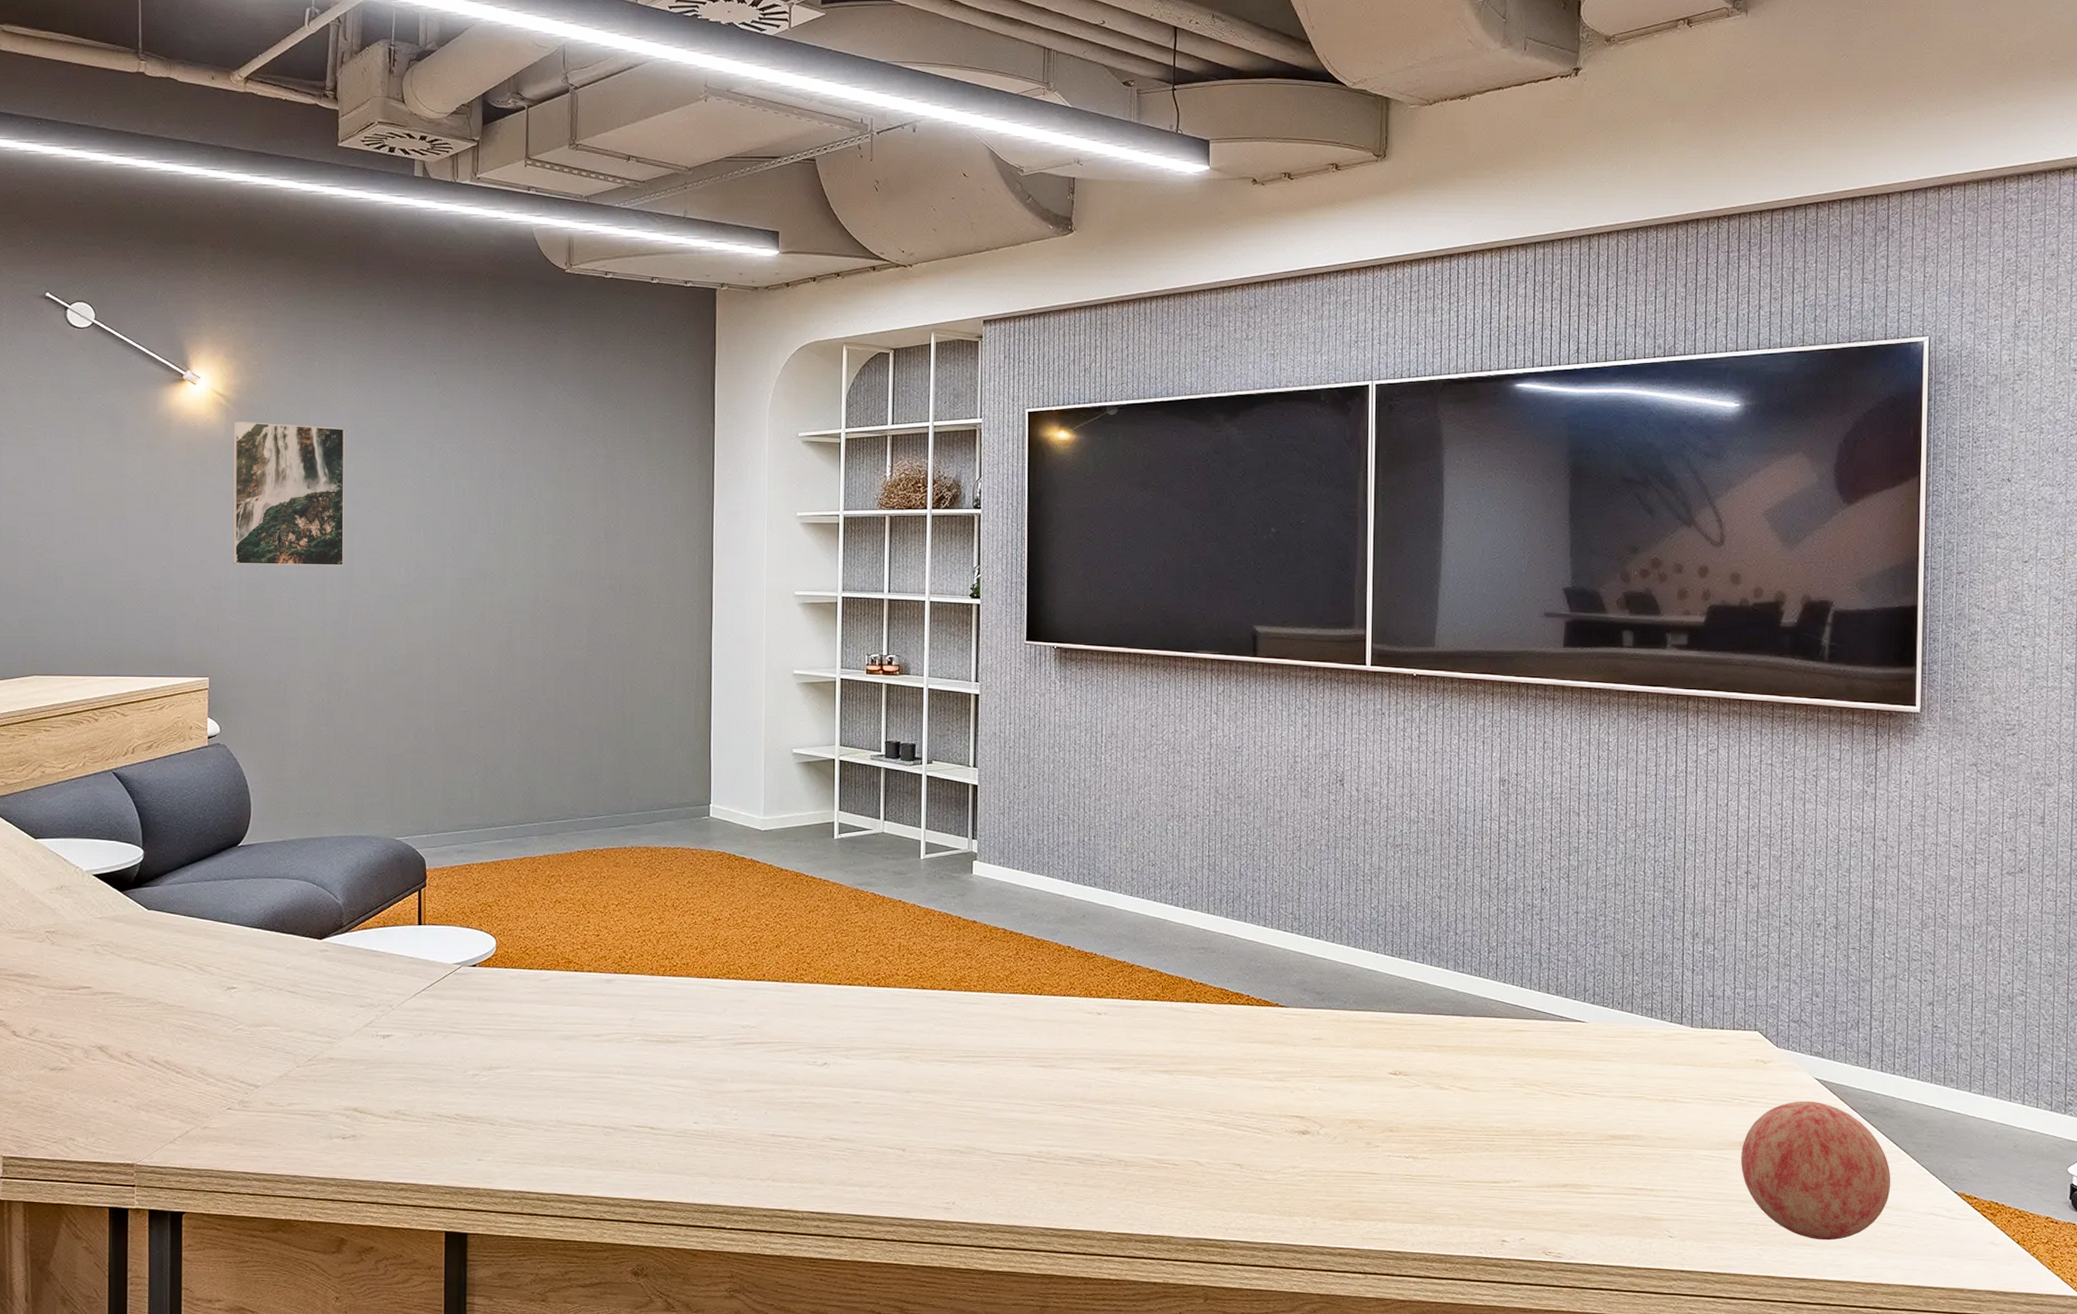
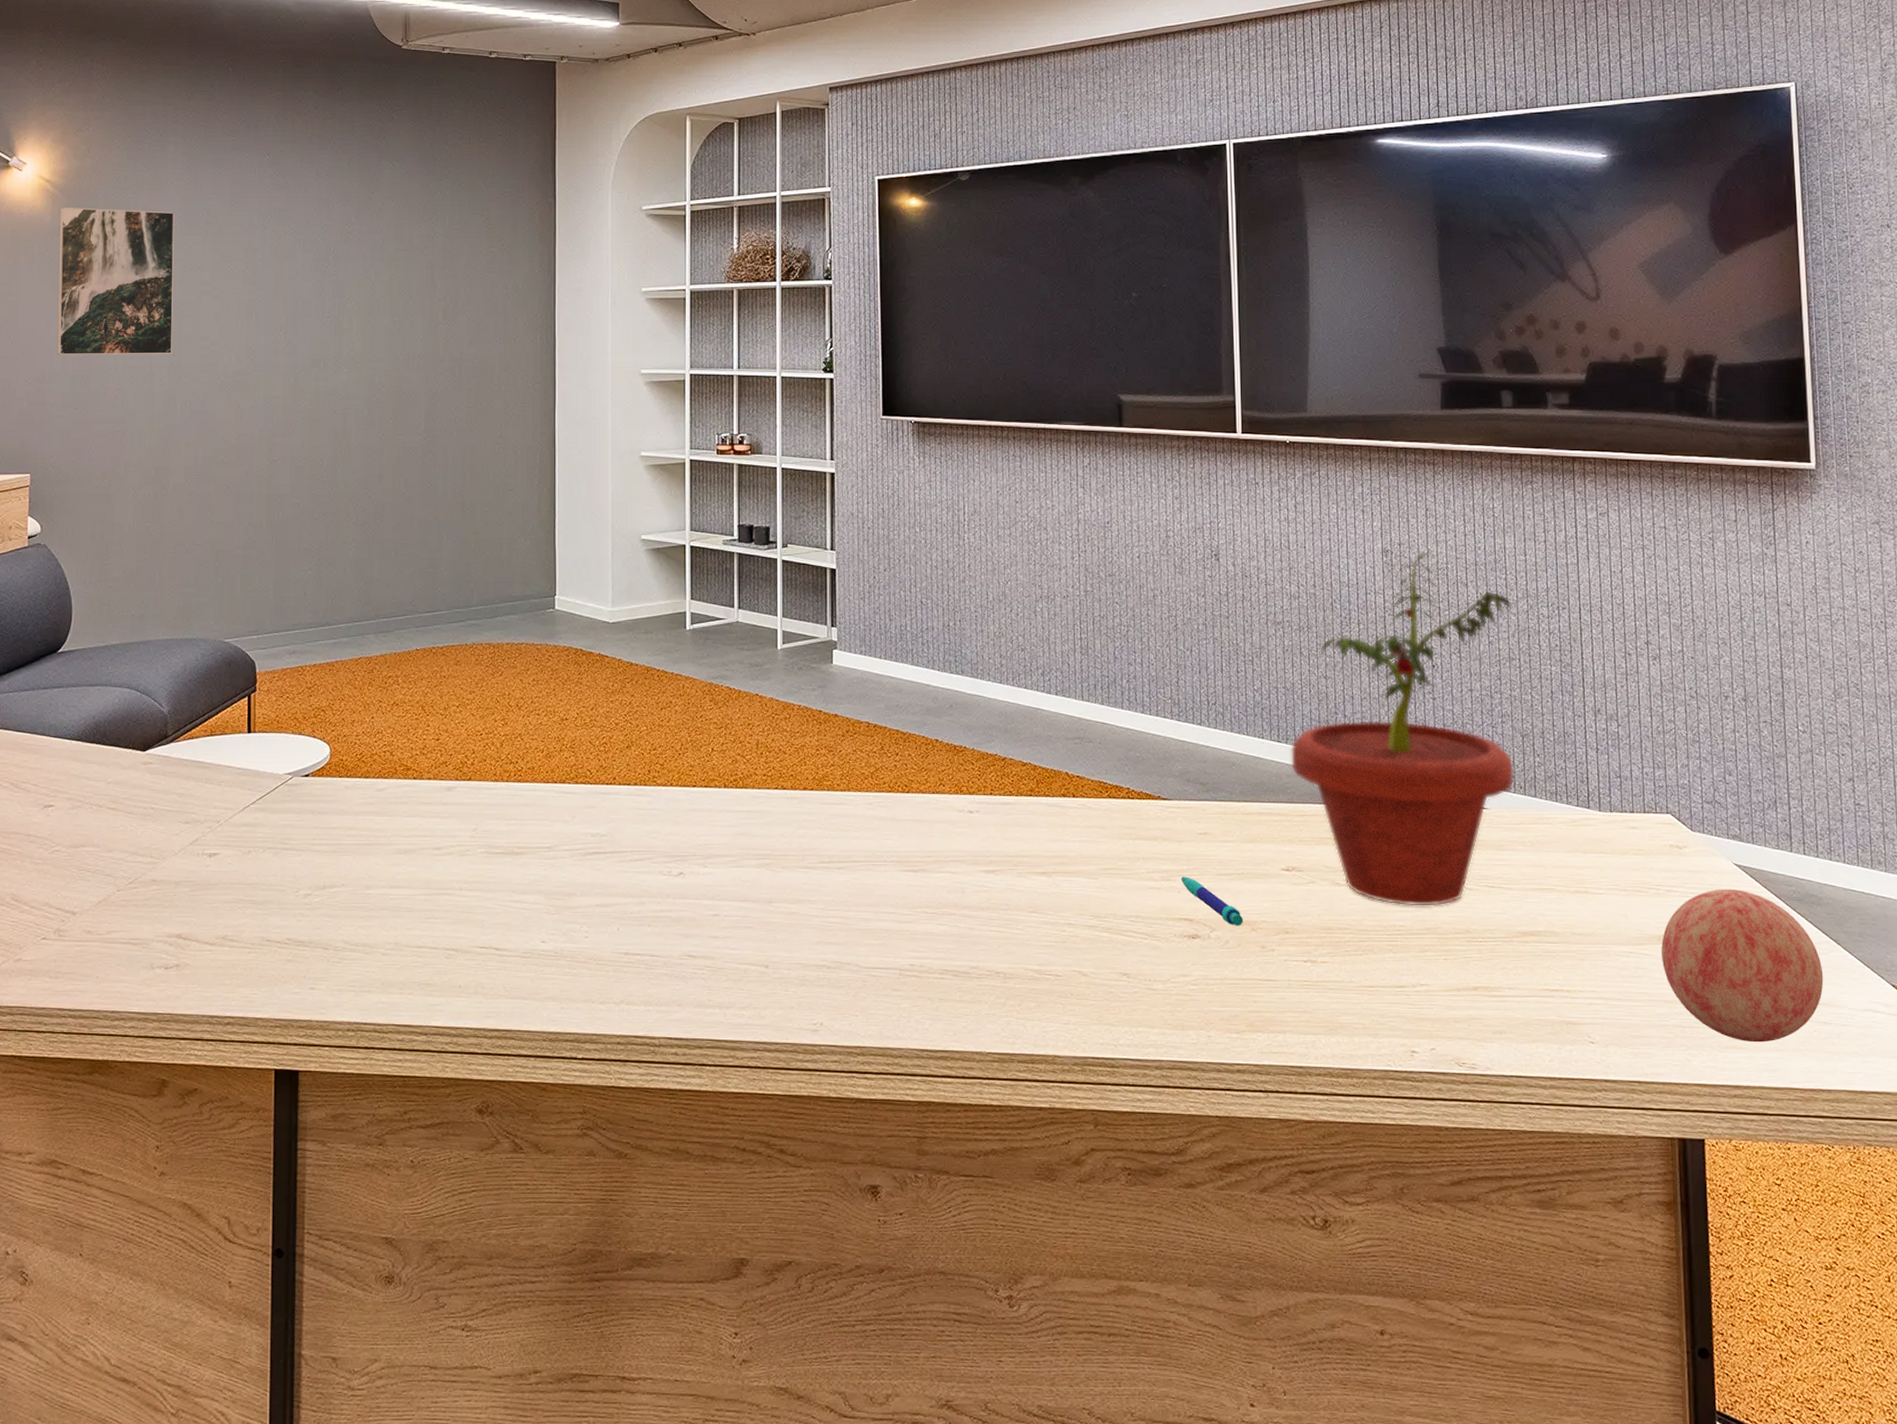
pen: none [1295,1078,1351,1124] -> present [1181,877,1243,926]
potted plant: none [1402,782,1621,1110] -> present [1290,551,1515,906]

